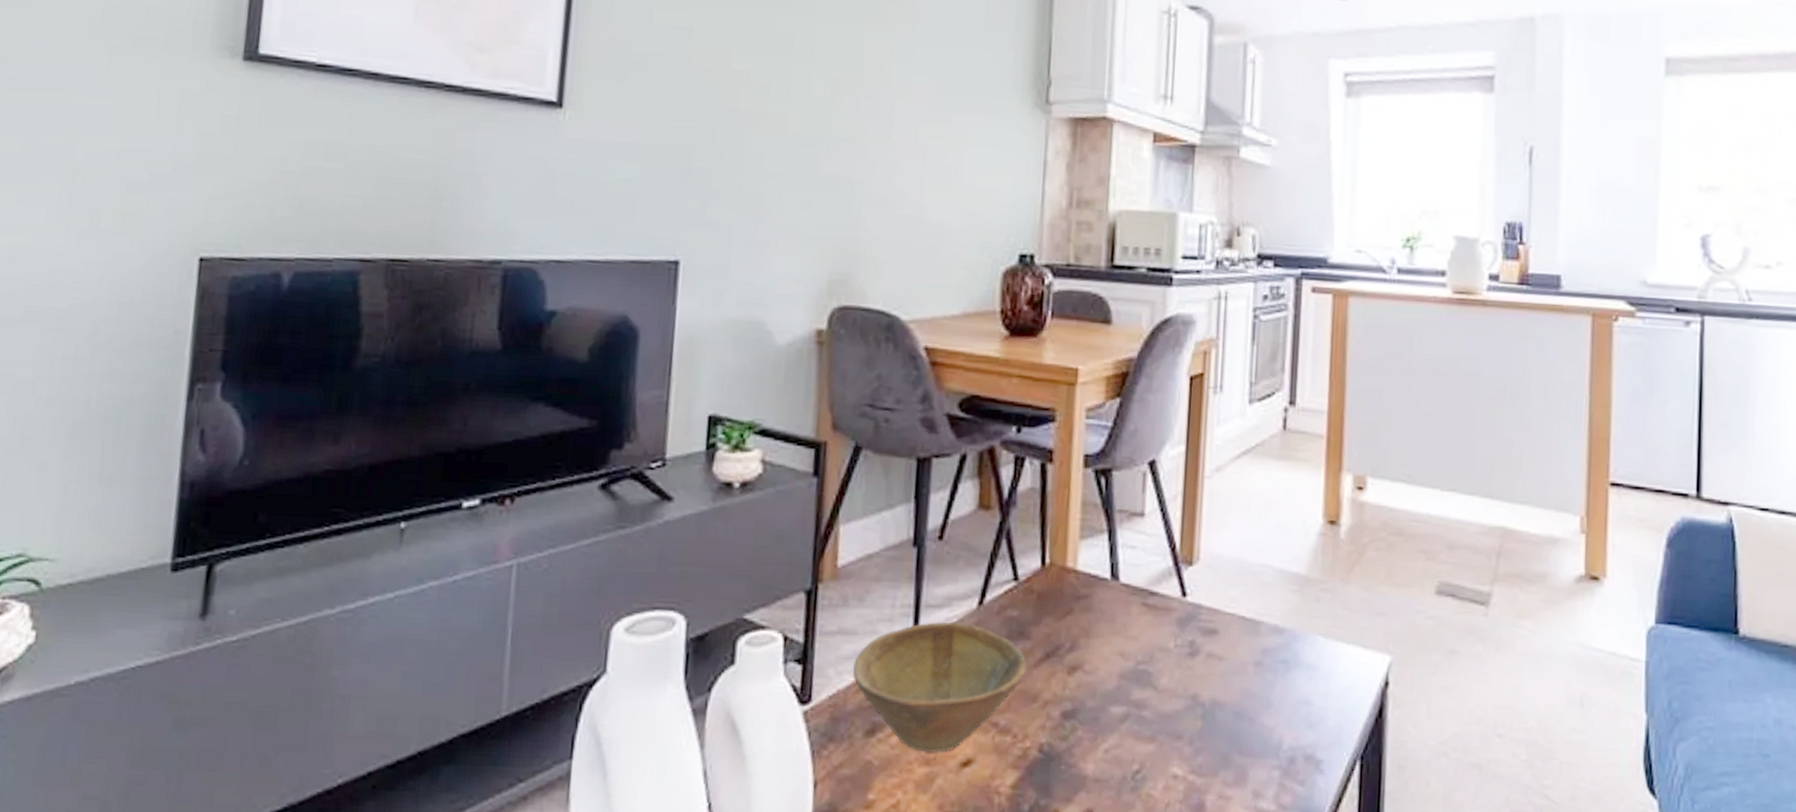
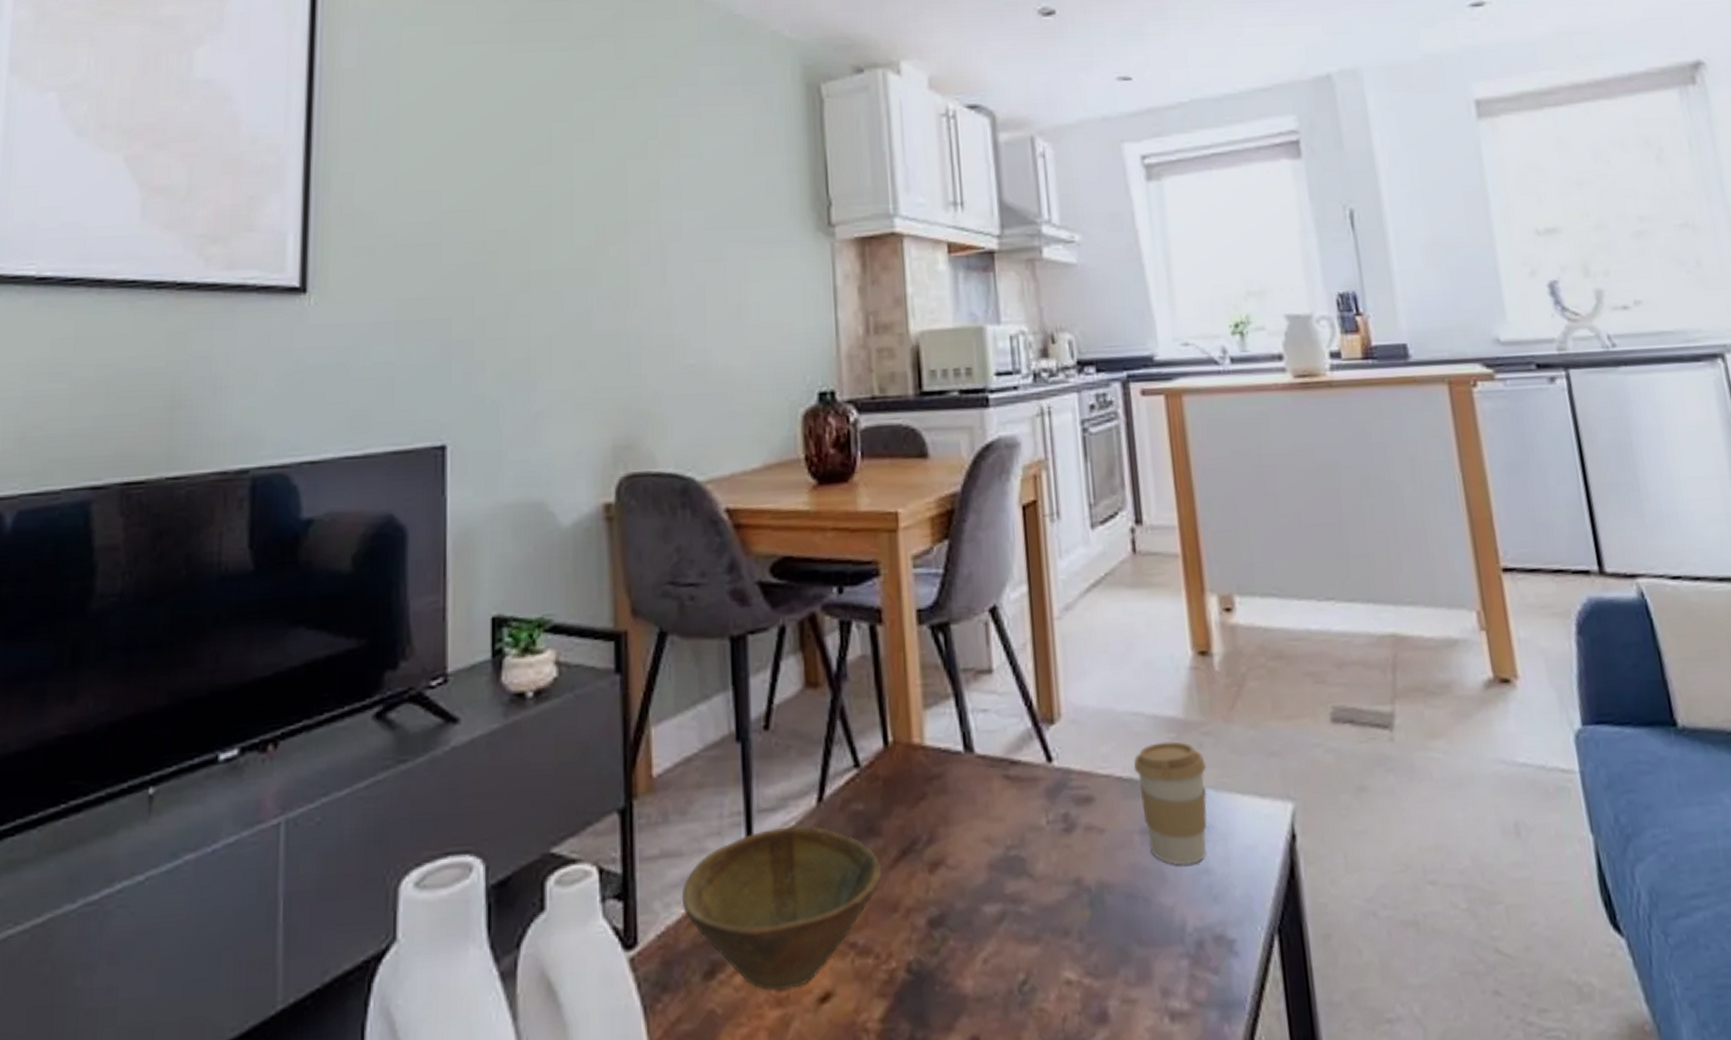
coffee cup: none [1256,592,1320,696] -> present [1133,741,1208,866]

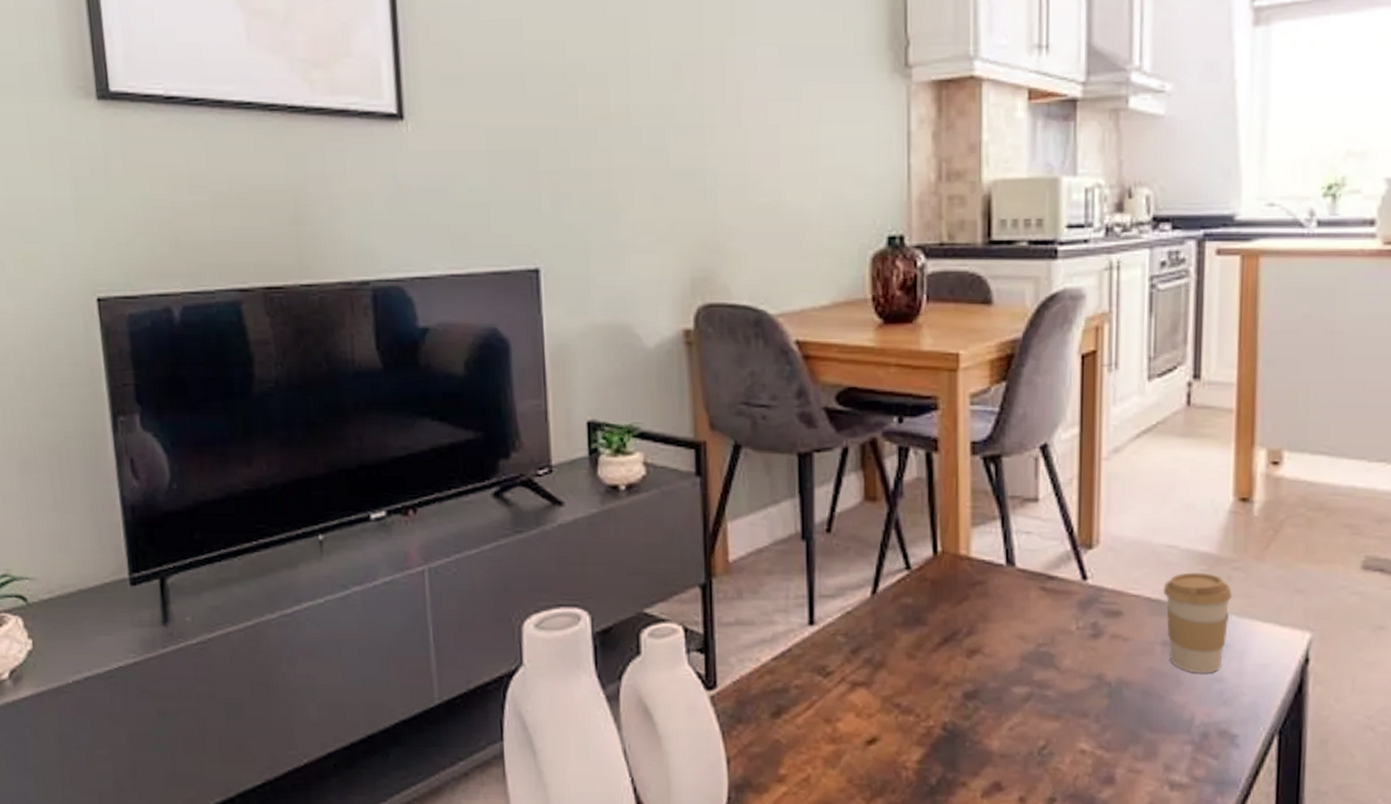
bowl: present [681,825,882,992] -> none [753,610,926,733]

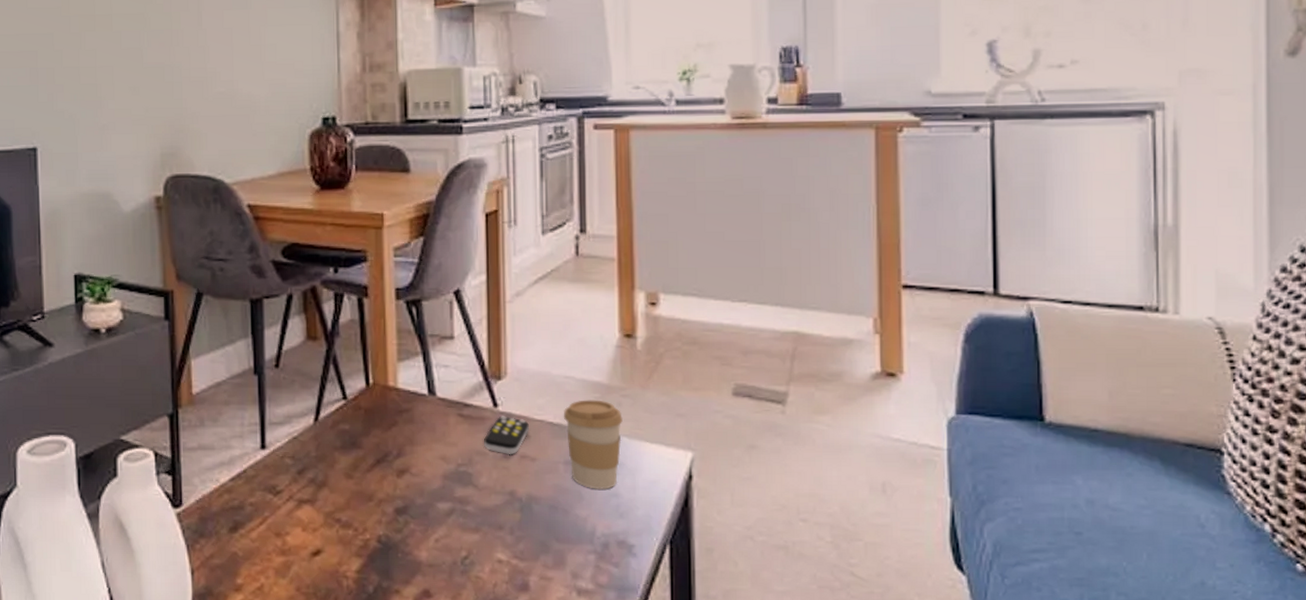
remote control: none [1069,590,1123,635] -> present [484,416,529,455]

